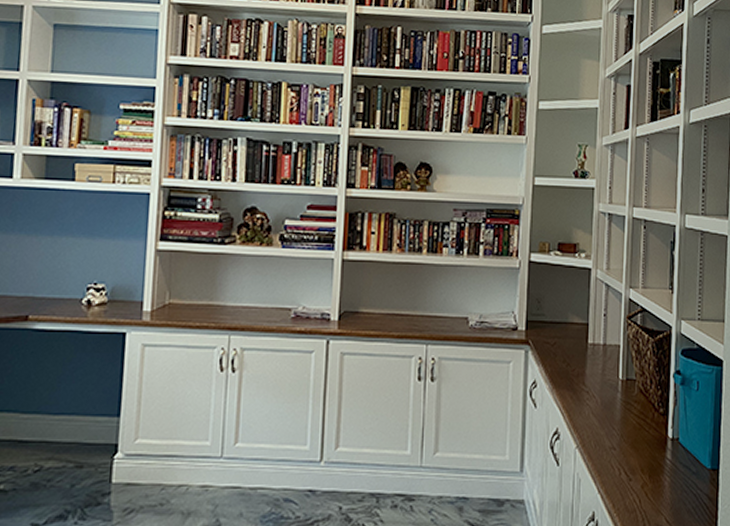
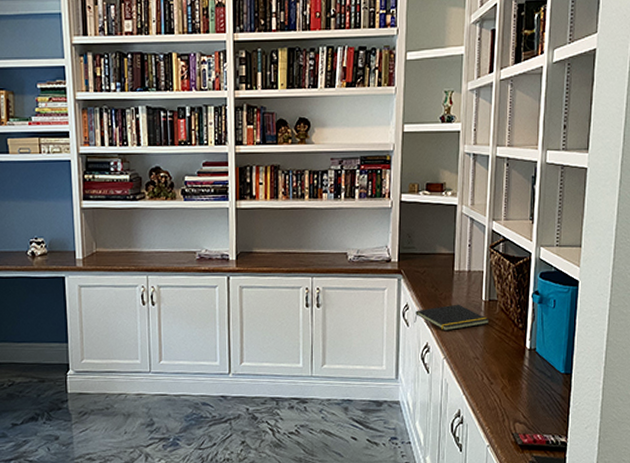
notepad: none [543,382,627,415] -> present [414,304,490,331]

